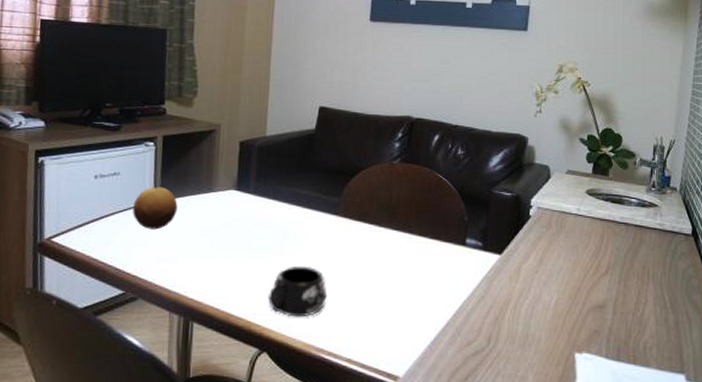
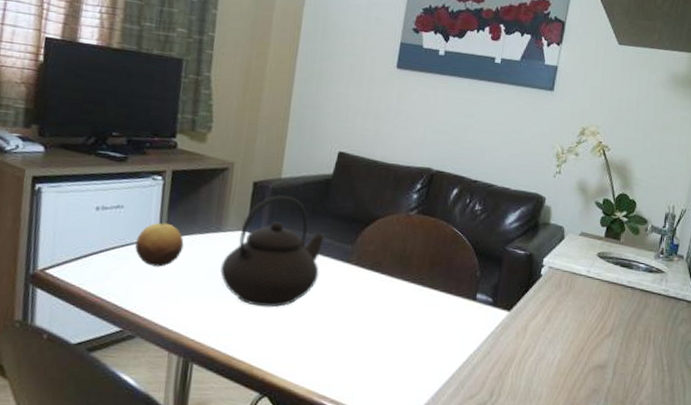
teapot: none [214,153,311,263] -> present [220,195,325,308]
mug: present [267,265,327,317] -> none [272,311,334,364]

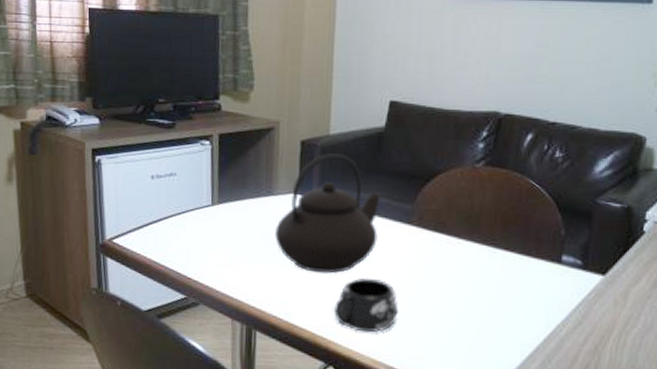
fruit: present [135,222,184,267] -> none [191,188,237,234]
mug: none [272,311,334,364] -> present [333,277,398,333]

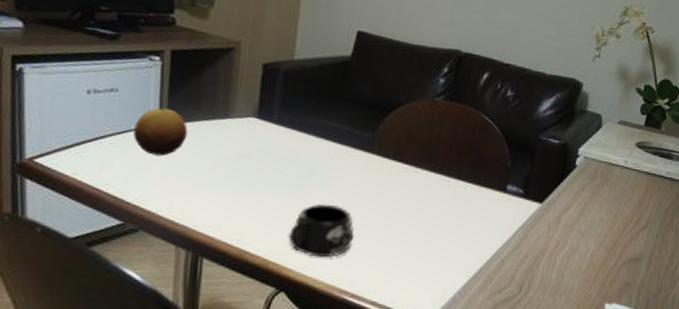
fruit: none [191,188,237,234] -> present [133,107,188,156]
teapot: present [275,153,381,274] -> none [229,78,343,199]

